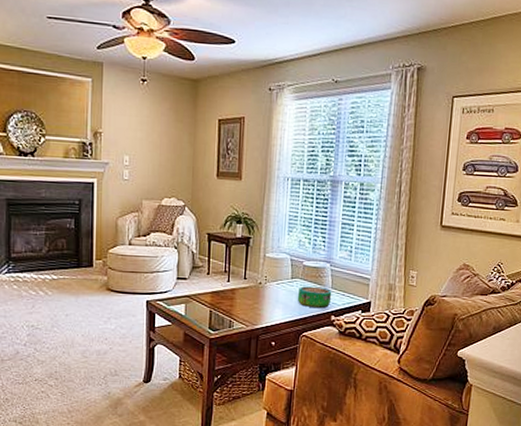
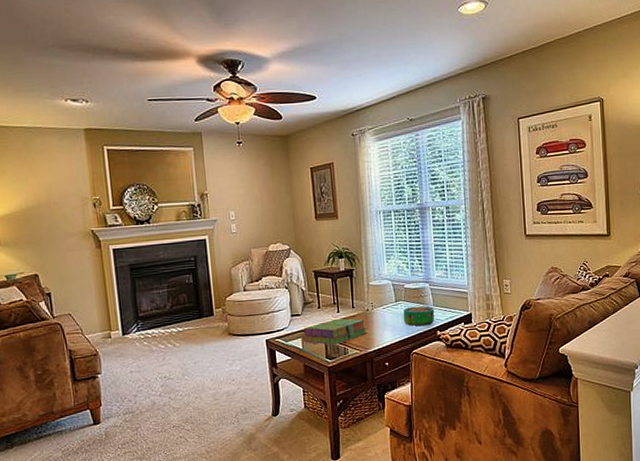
stack of books: none [185,288,256,316] -> present [302,318,367,345]

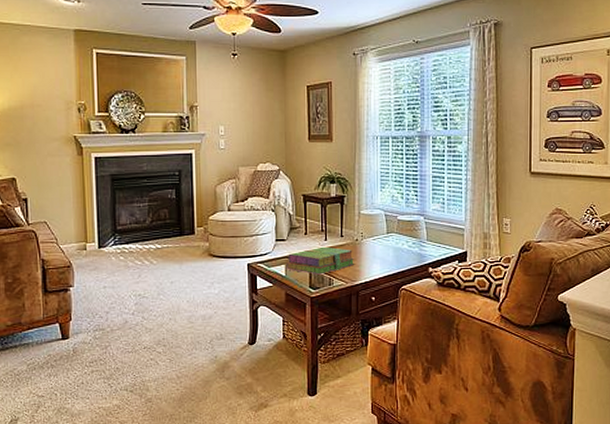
decorative bowl: present [403,306,435,327] -> none [394,240,428,261]

